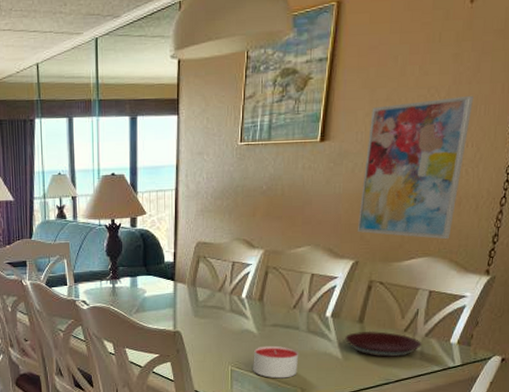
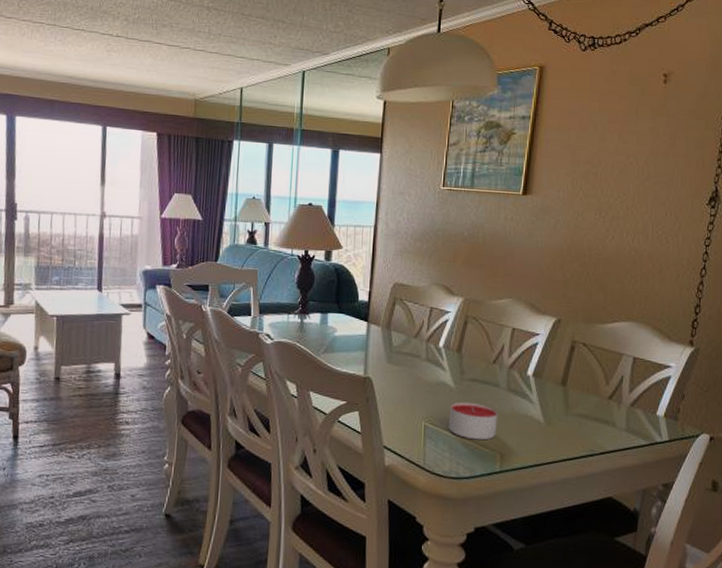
plate: present [345,330,423,358] -> none [547,395,628,427]
wall art: present [357,95,473,240] -> none [559,167,670,306]

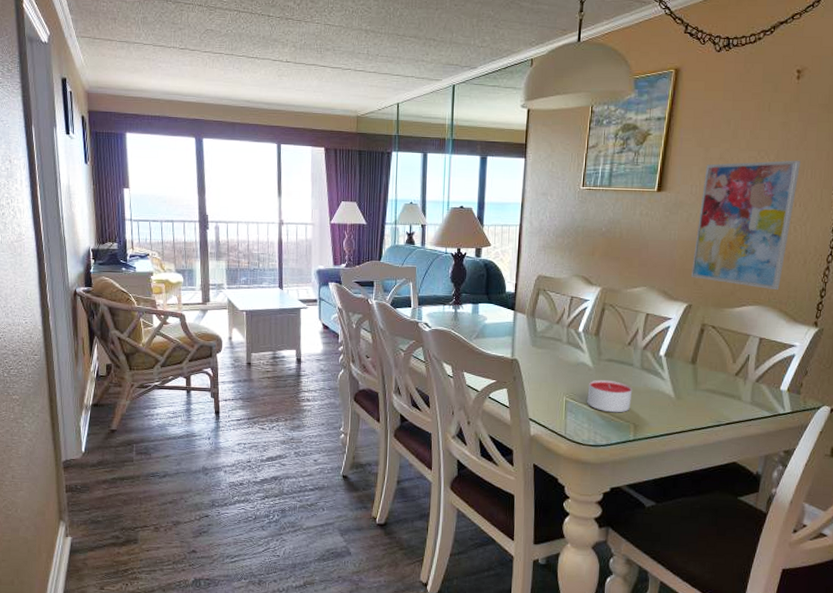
wall art: none [559,167,670,306] -> present [690,160,801,291]

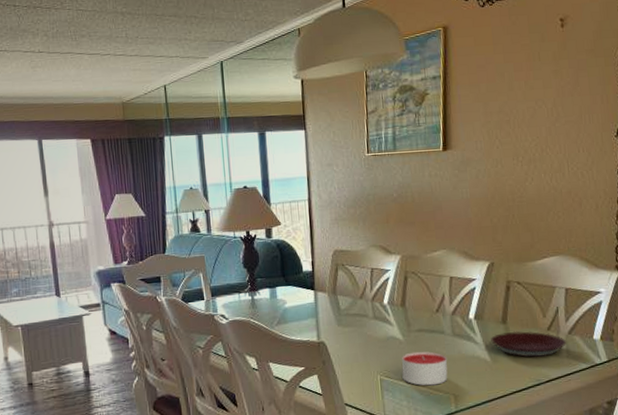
plate: none [678,372,753,400] -> present [491,331,567,358]
wall art: present [690,160,801,291] -> none [487,106,578,239]

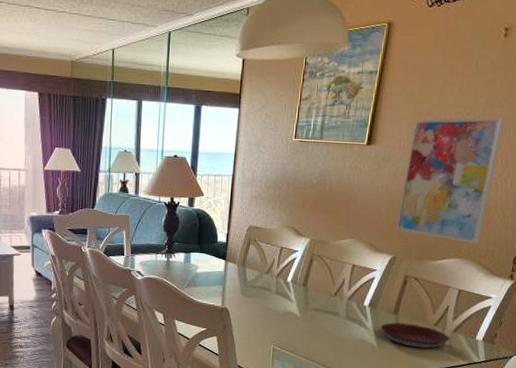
candle: present [402,351,448,386] -> none [293,328,338,361]
wall art: none [487,106,578,239] -> present [396,117,504,244]

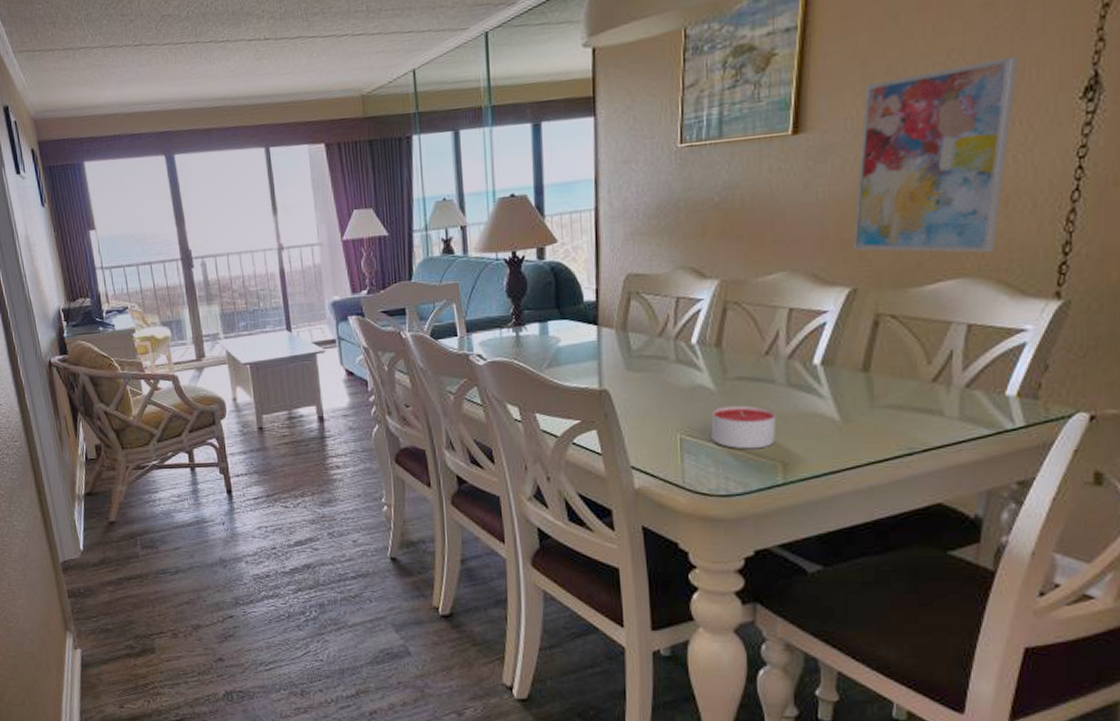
candle: none [293,328,338,361] -> present [711,405,777,450]
plate: present [380,322,451,349] -> none [843,381,962,419]

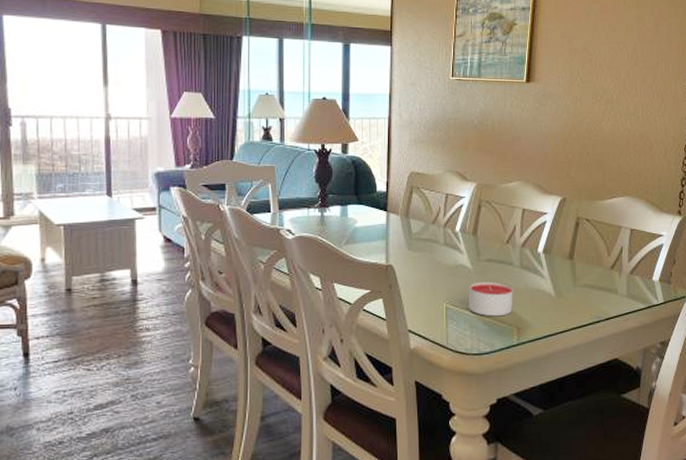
wall art: present [852,55,1018,253] -> none [563,52,655,181]

